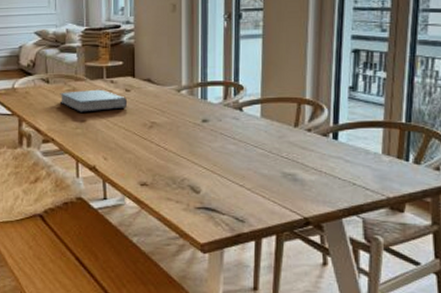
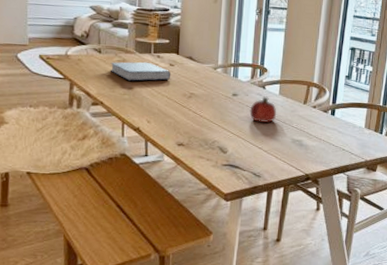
fruit: none [225,120,260,153] -> present [249,96,277,123]

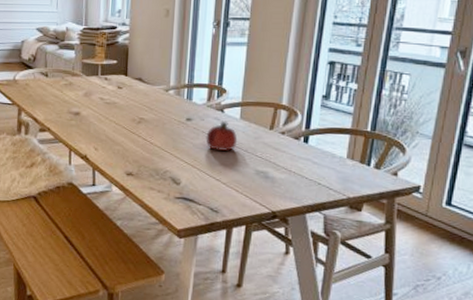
book: present [110,62,171,81] -> none [57,85,120,106]

